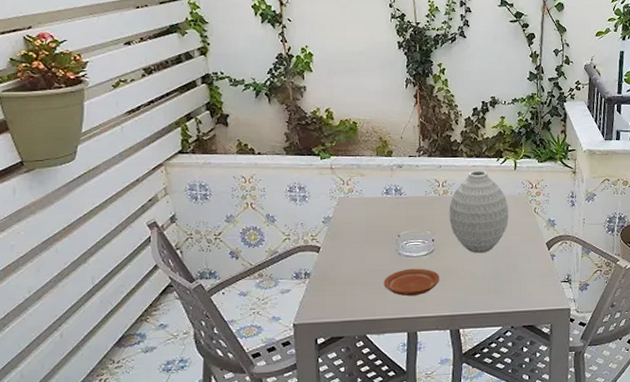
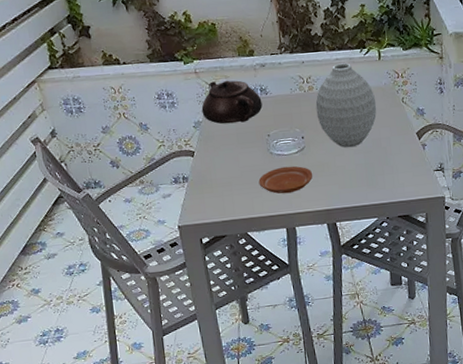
teapot: none [333,178,395,222] -> present [201,80,262,124]

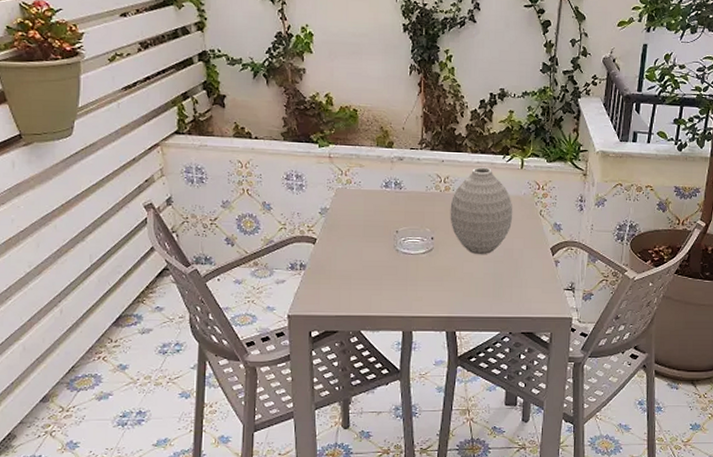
teapot: present [201,80,262,124] -> none [330,168,395,215]
plate: present [258,166,313,194] -> none [380,266,438,295]

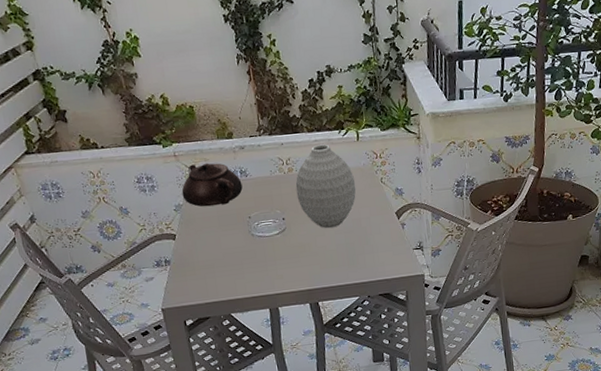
teapot: none [330,168,395,215] -> present [181,163,243,207]

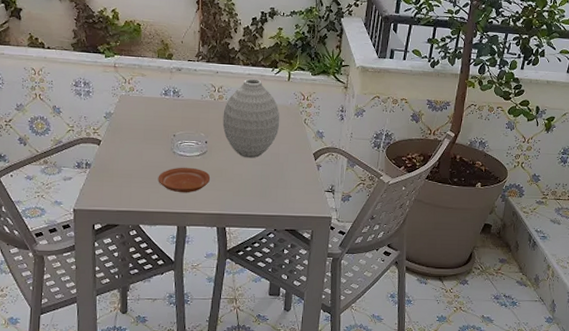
teapot: present [181,163,243,207] -> none [114,77,173,120]
plate: none [240,247,295,275] -> present [158,167,211,193]

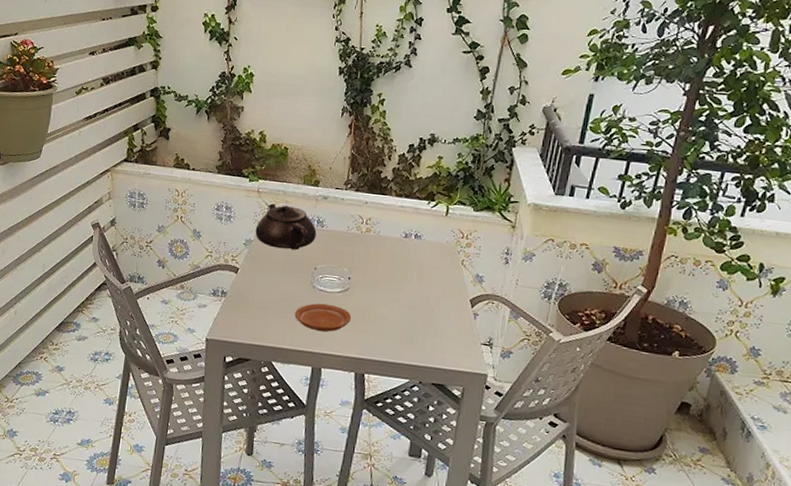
teapot: none [114,77,173,120] -> present [255,203,317,250]
vase: present [222,78,280,159] -> none [368,211,434,300]

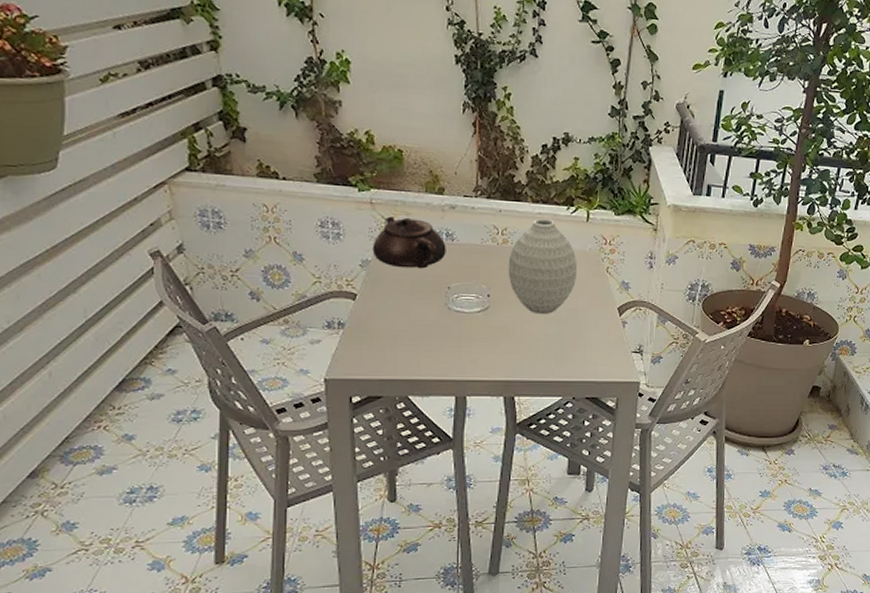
plate: present [294,303,352,333] -> none [430,326,495,357]
vase: none [368,211,434,300] -> present [508,218,578,315]

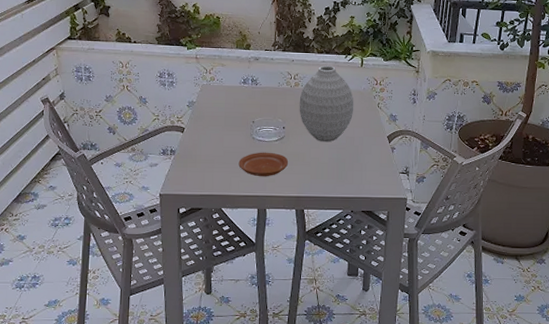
teapot: present [372,216,446,269] -> none [197,67,252,107]
plate: none [430,326,495,357] -> present [238,152,289,177]

